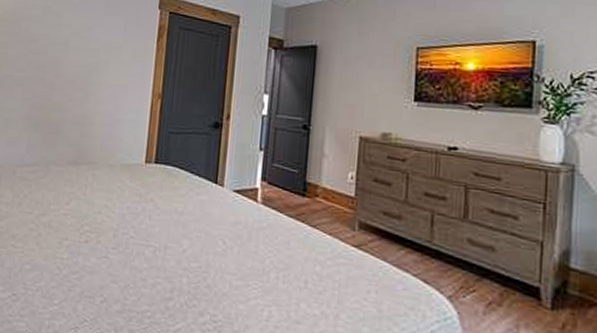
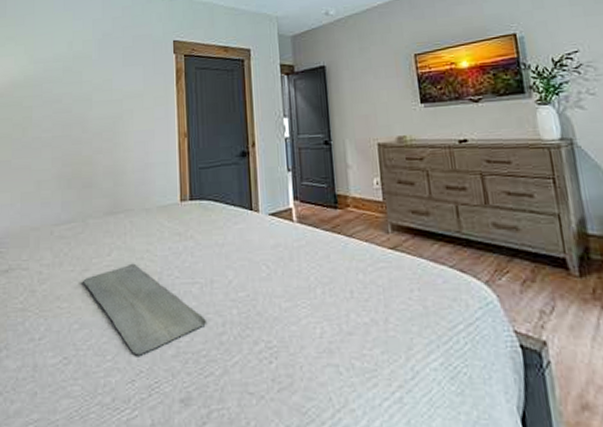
bath mat: none [39,215,156,306] -> present [83,263,207,356]

